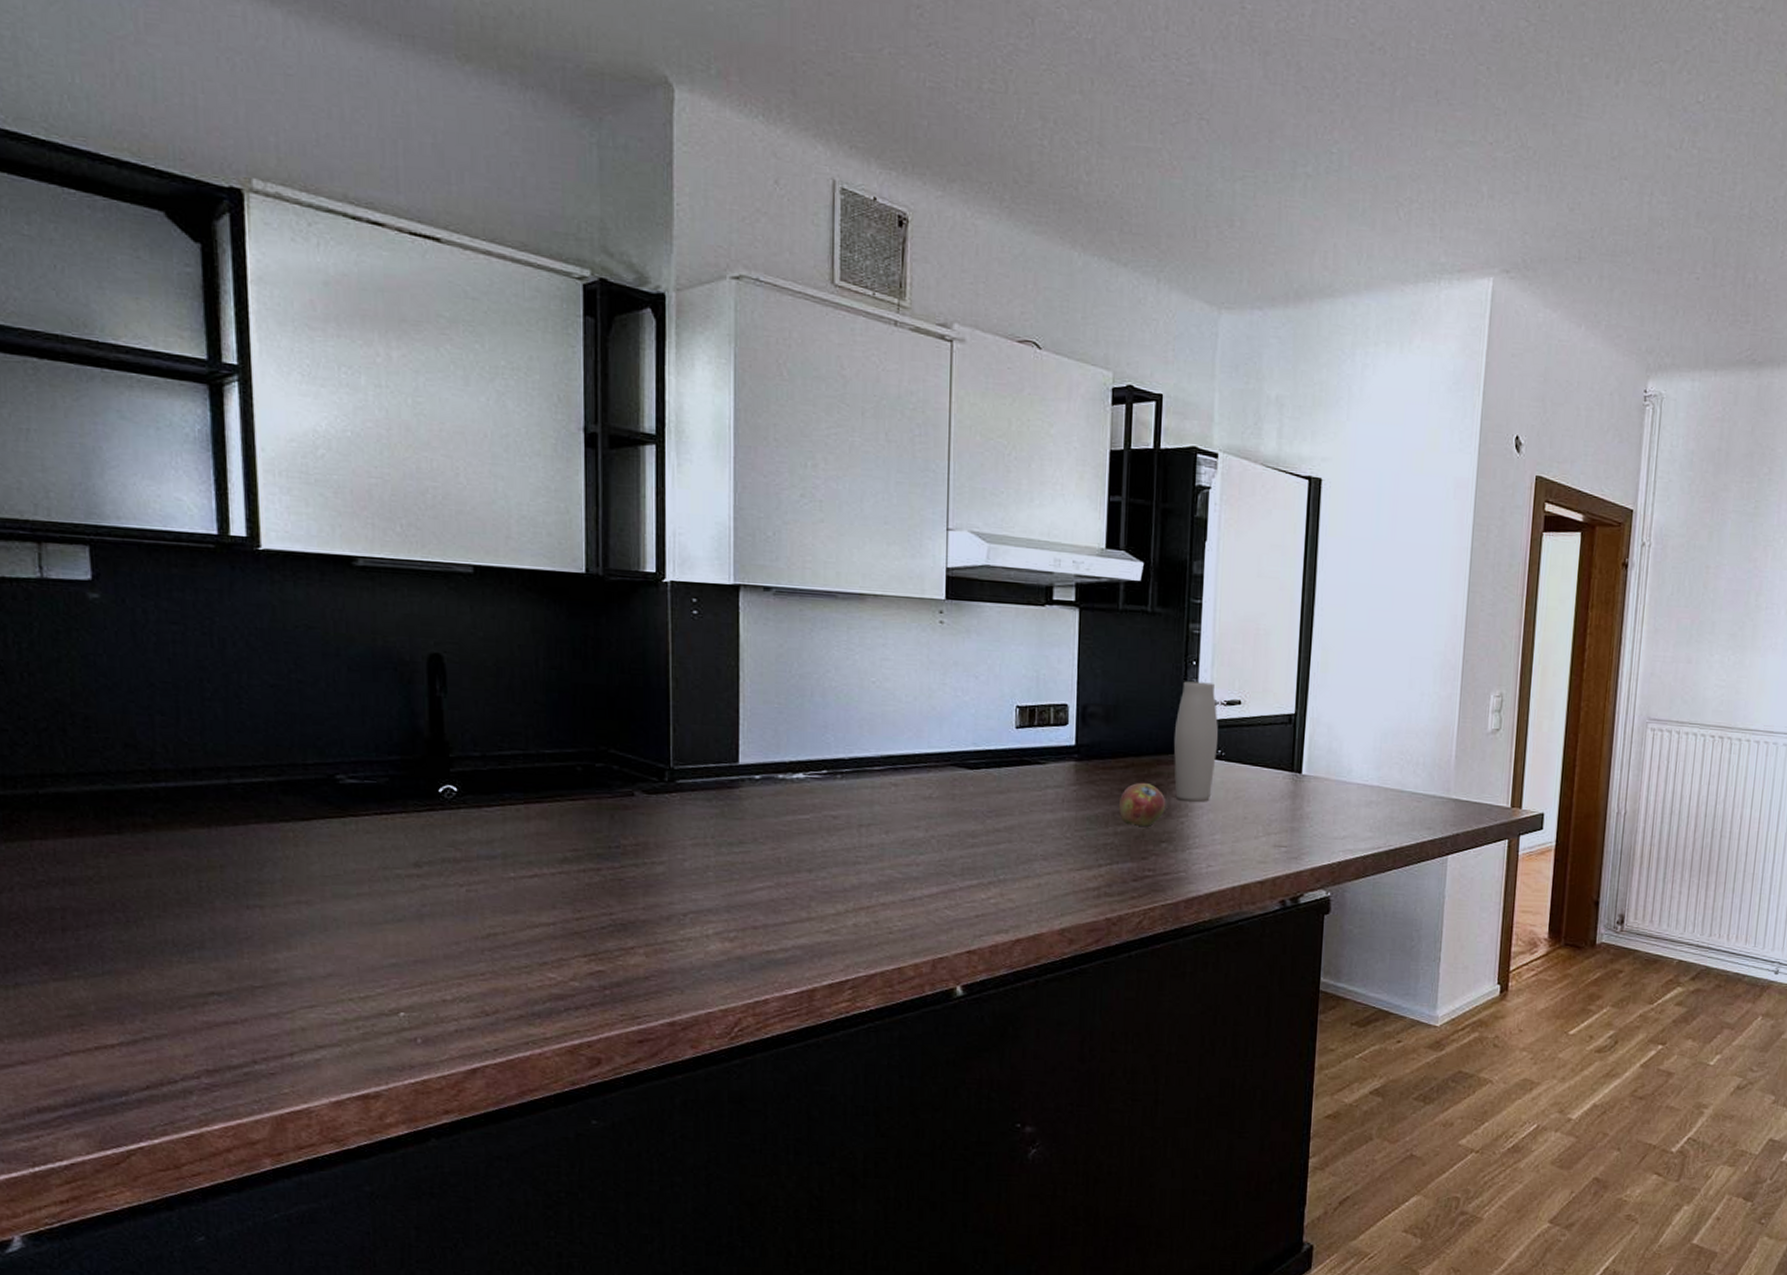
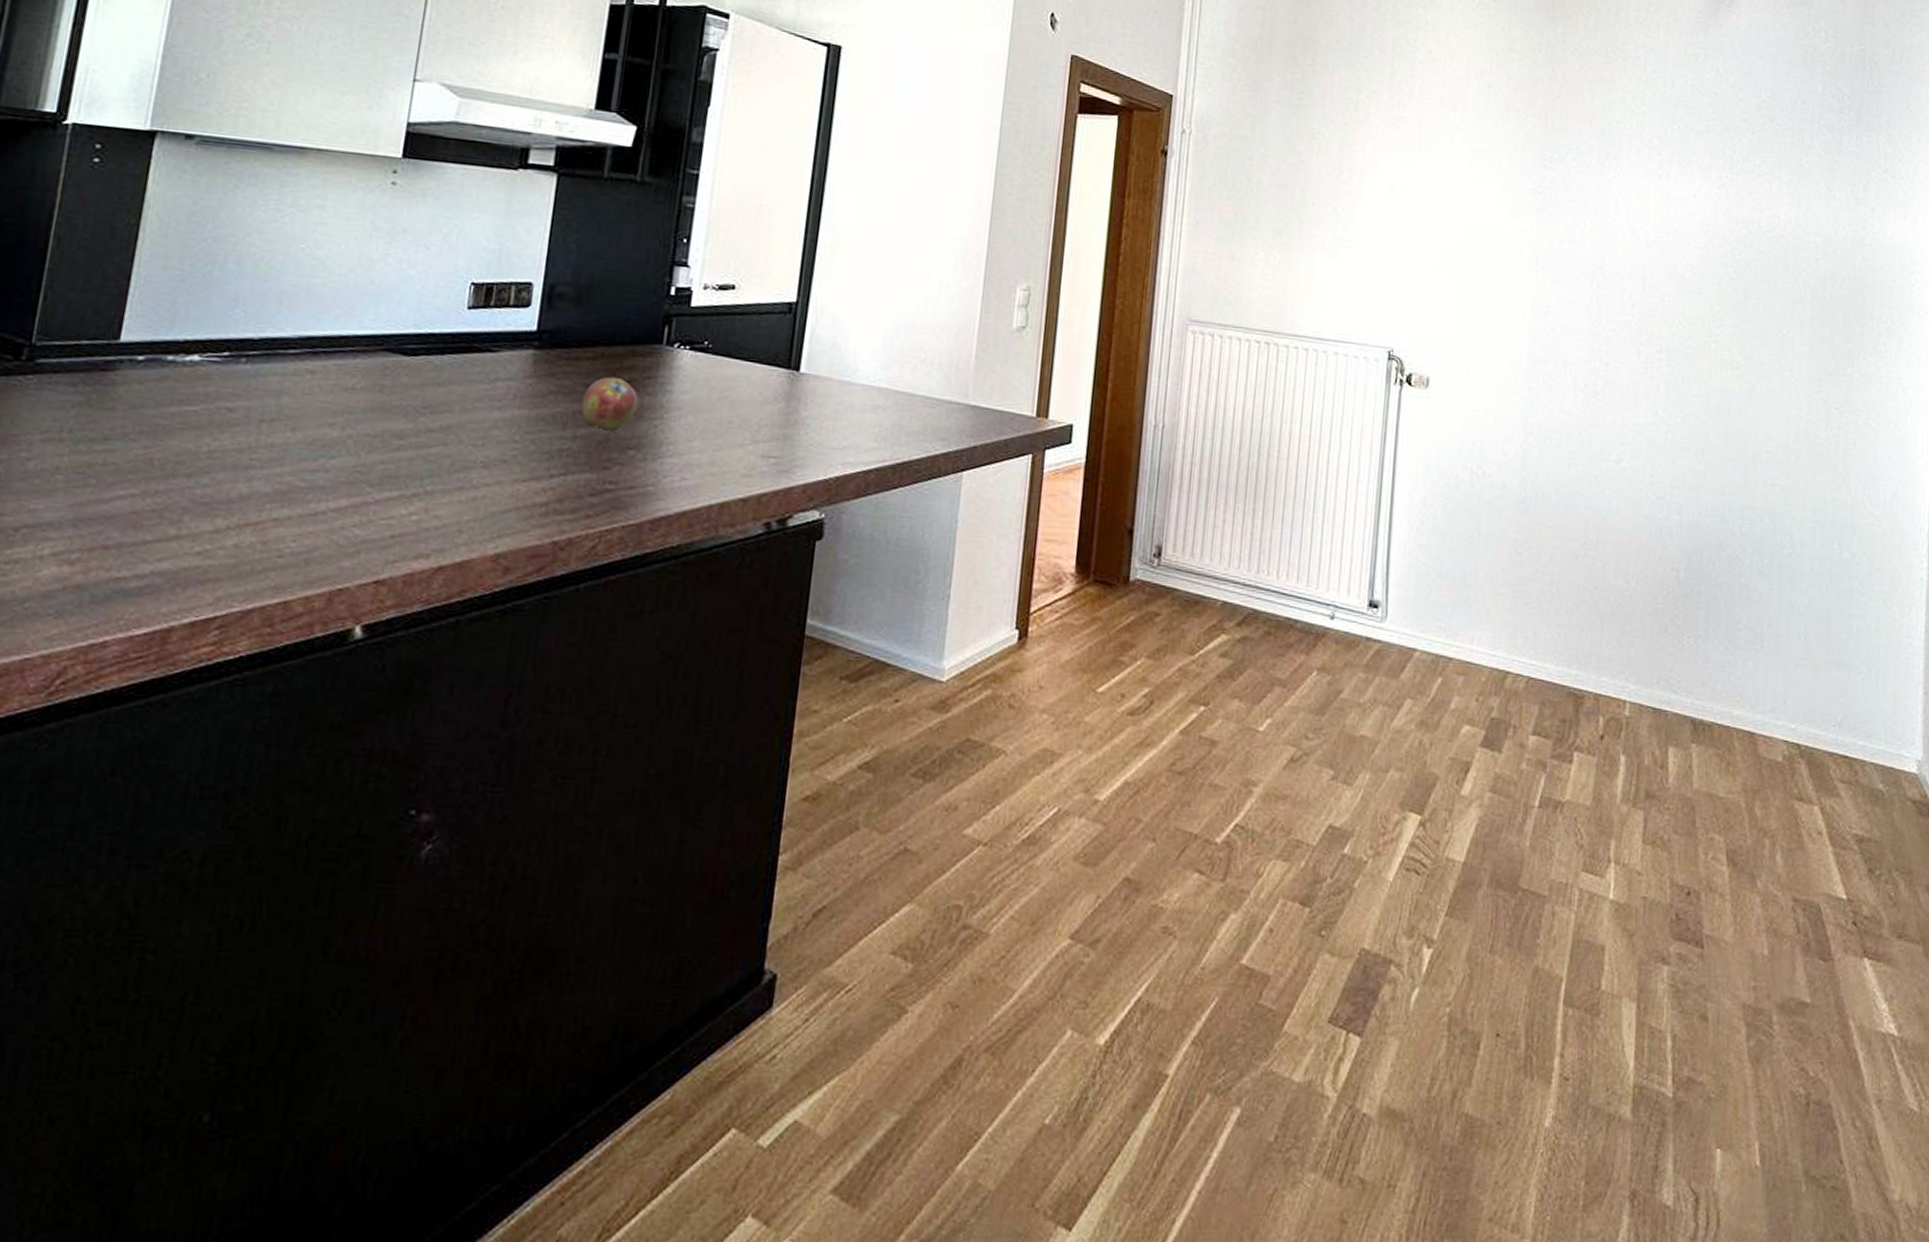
vase: present [1173,681,1218,803] -> none [649,261,707,403]

